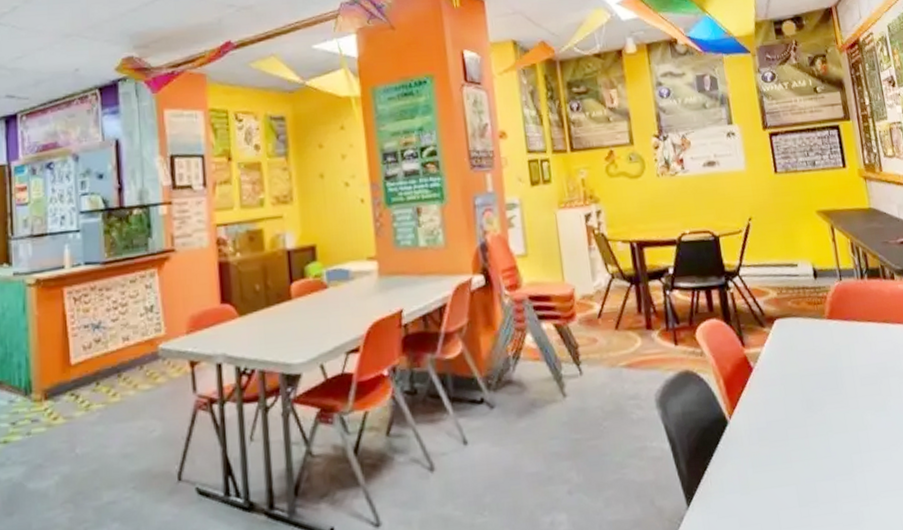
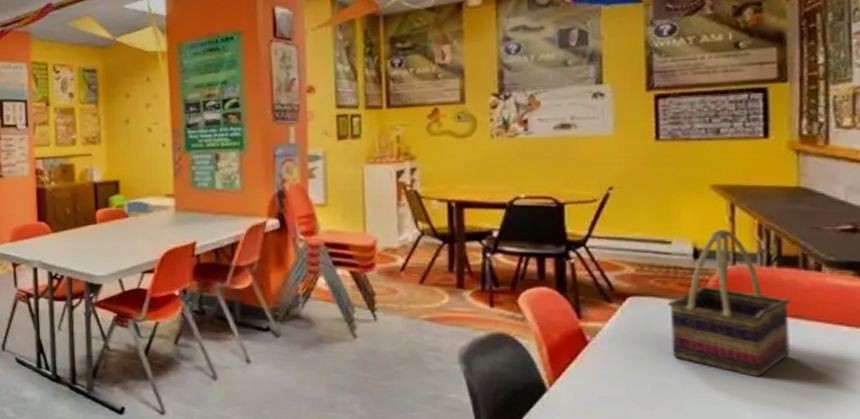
basket: none [802,250,887,382] -> present [667,230,791,378]

